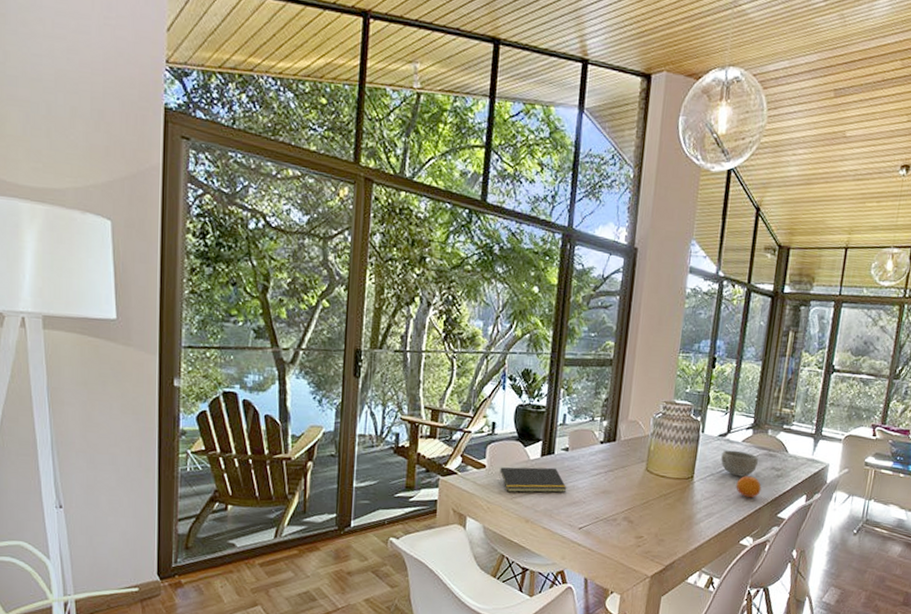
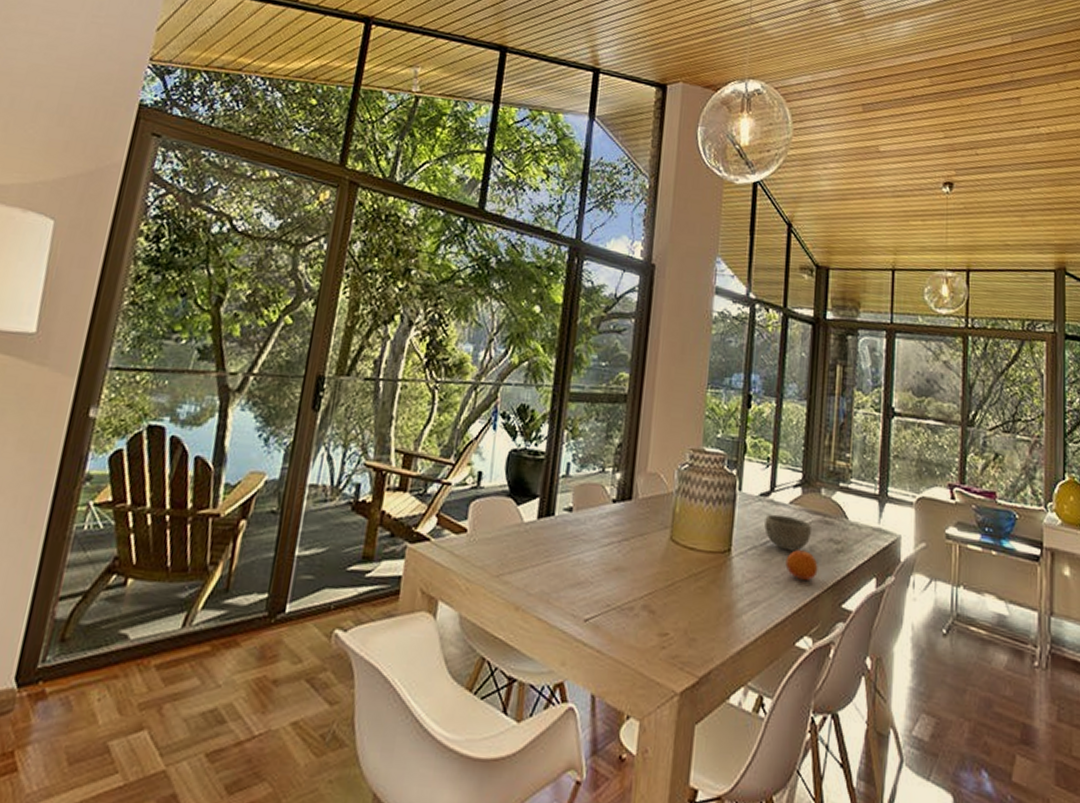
notepad: present [499,467,567,493] -> none [483,532,570,569]

